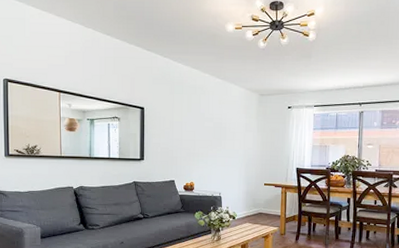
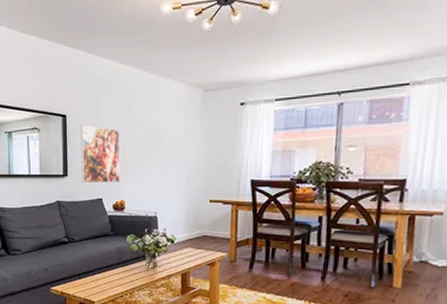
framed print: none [156,116,191,167] -> present [80,124,120,184]

